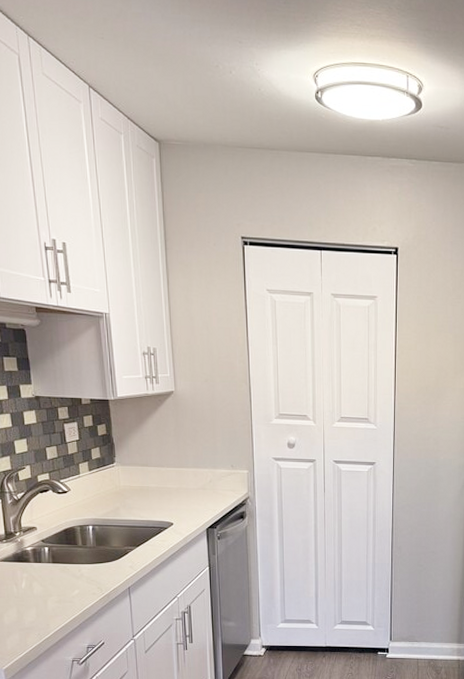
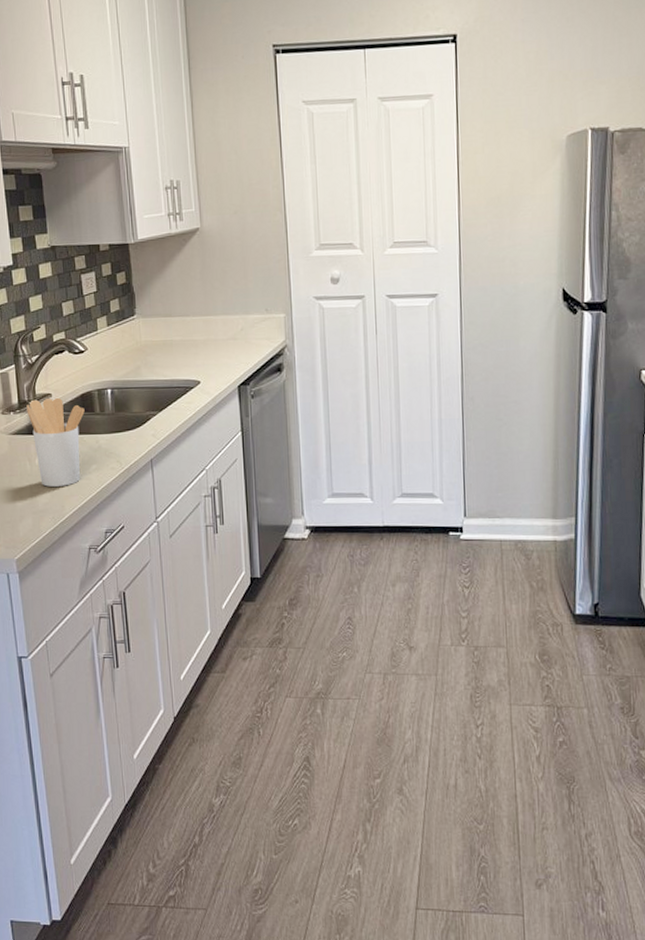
utensil holder: none [13,531,68,608] -> present [26,398,85,487]

